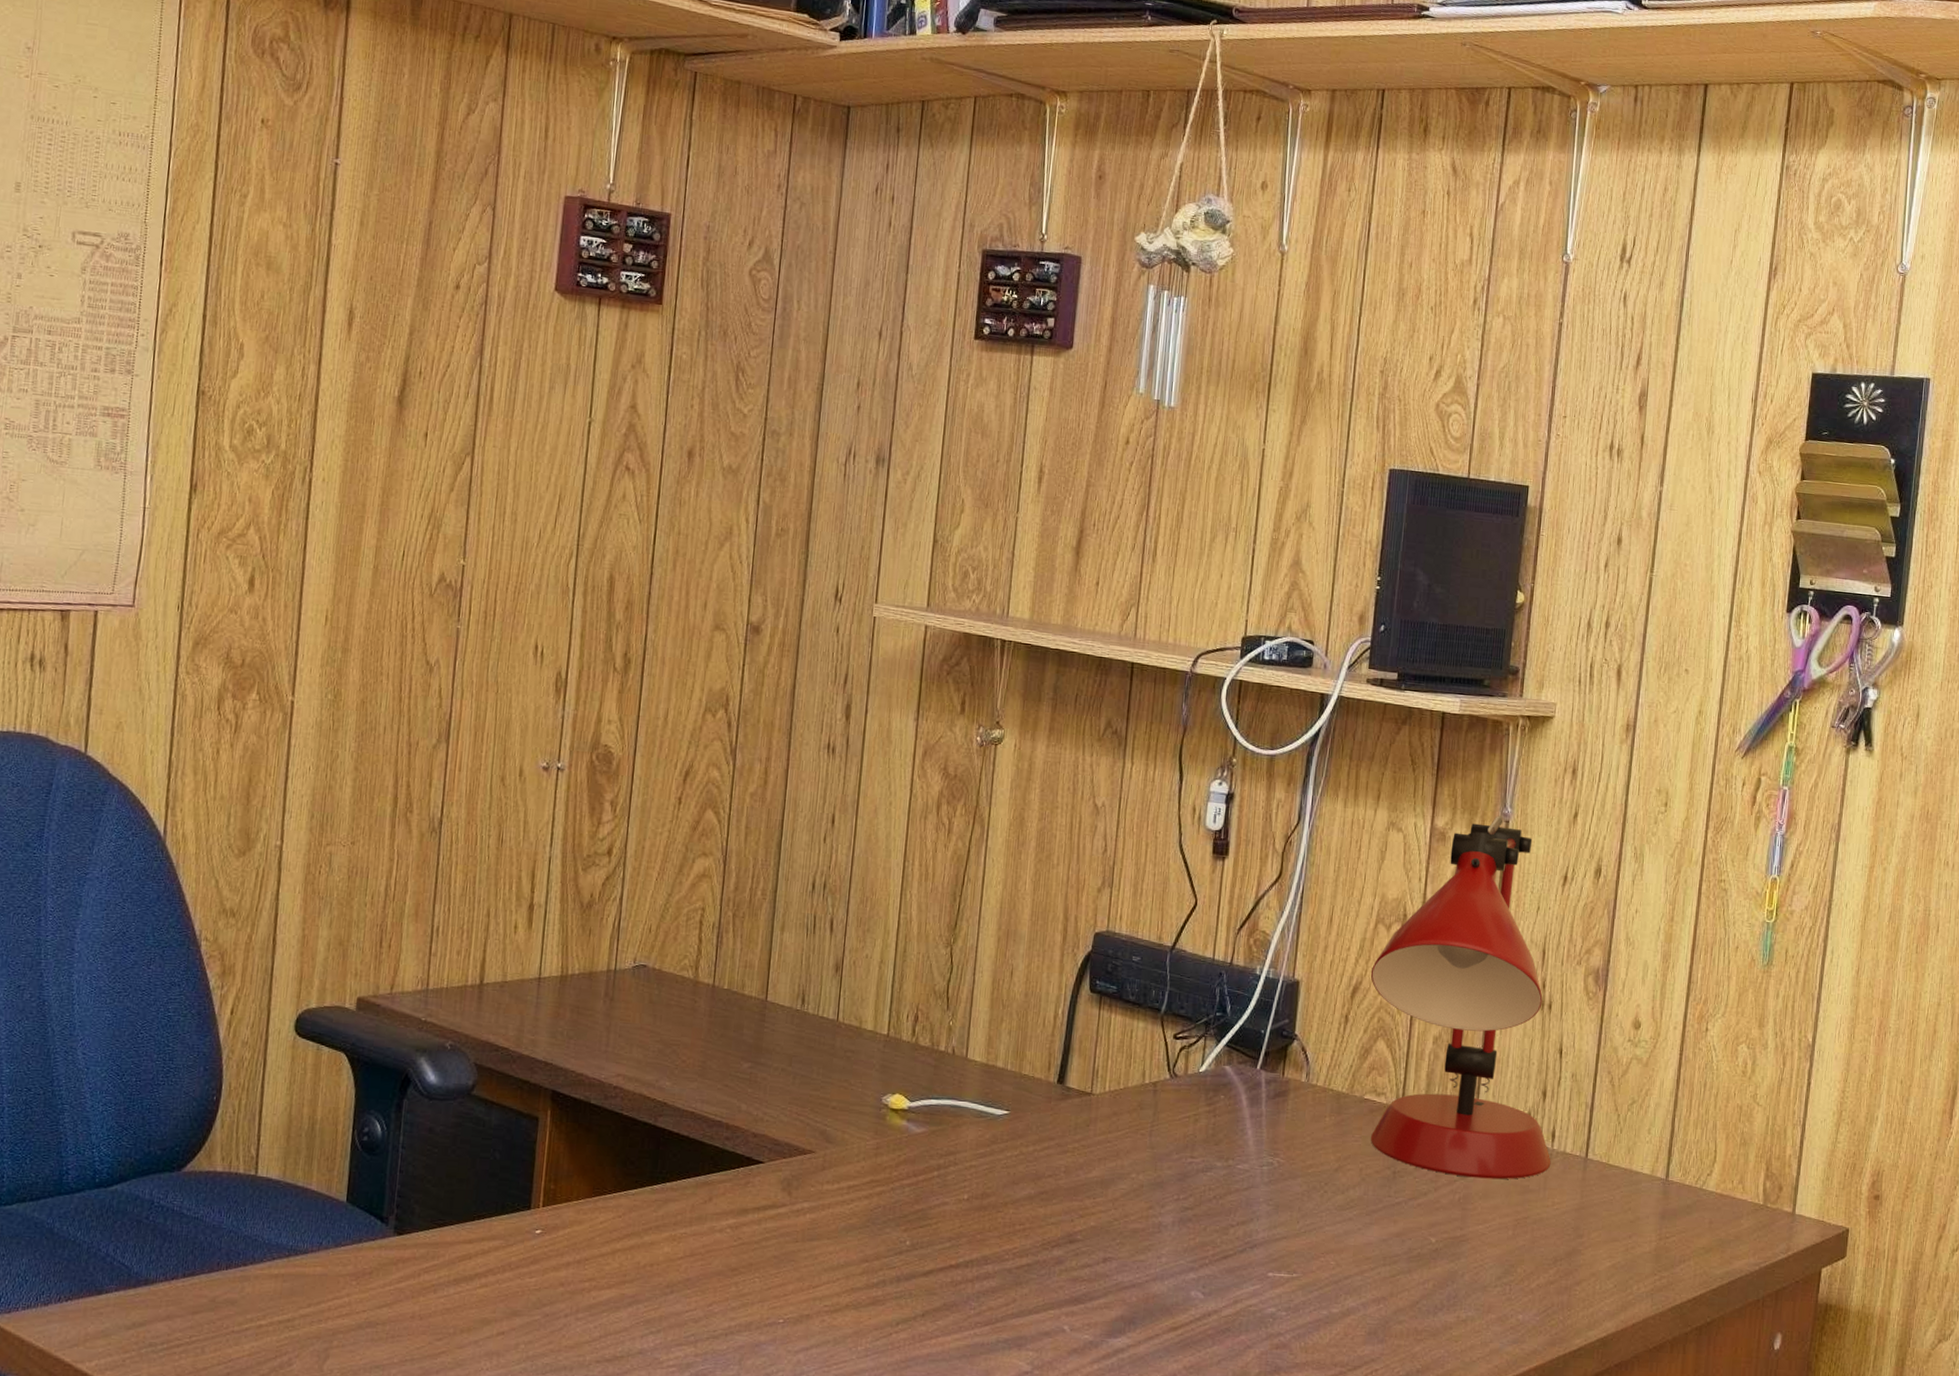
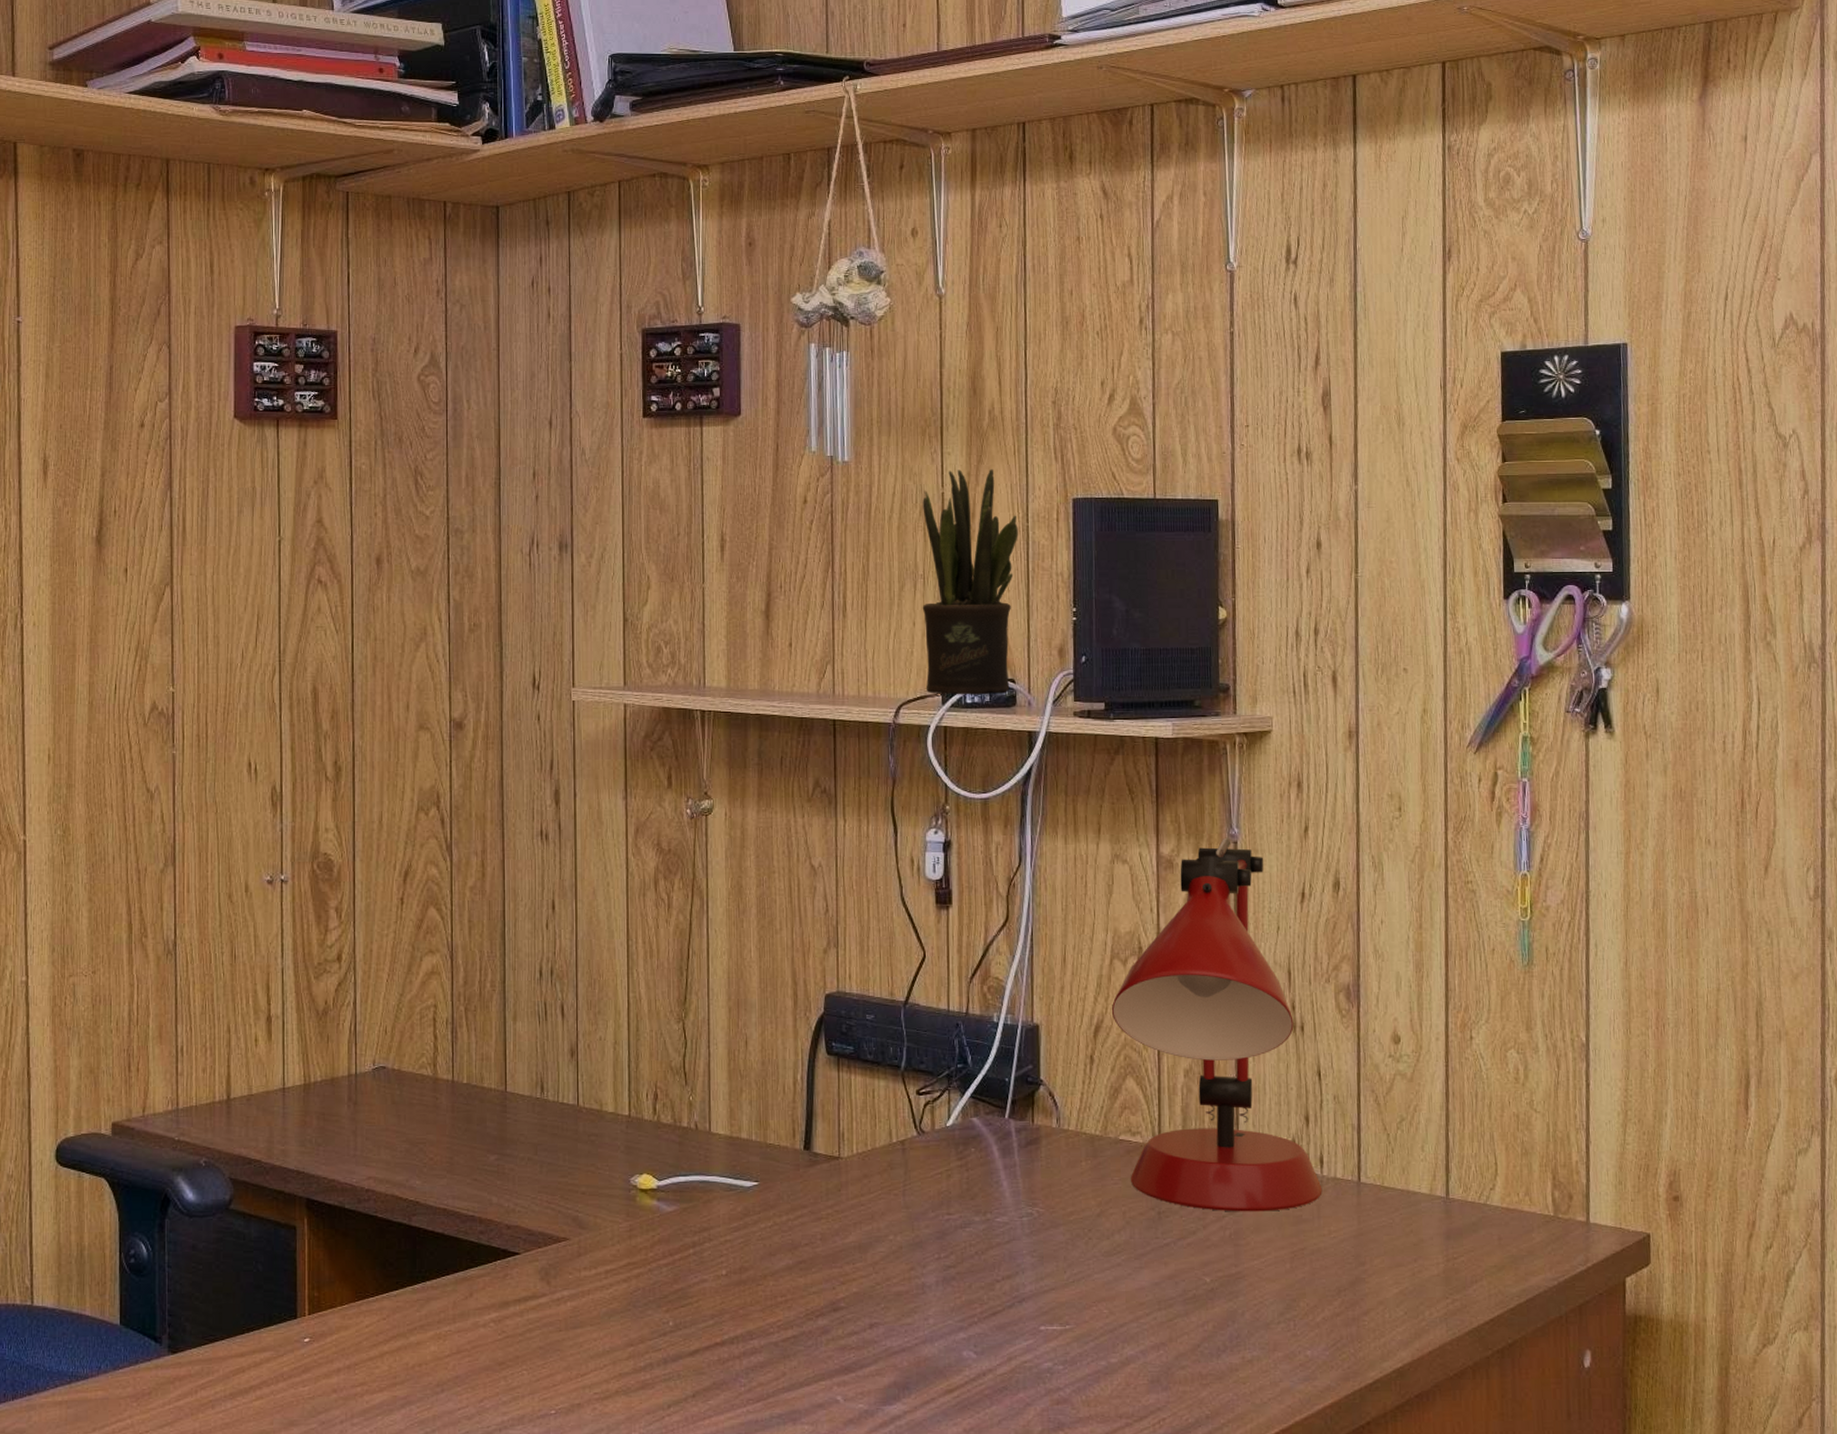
potted plant: none [1227,427,1333,654] -> present [922,468,1018,695]

